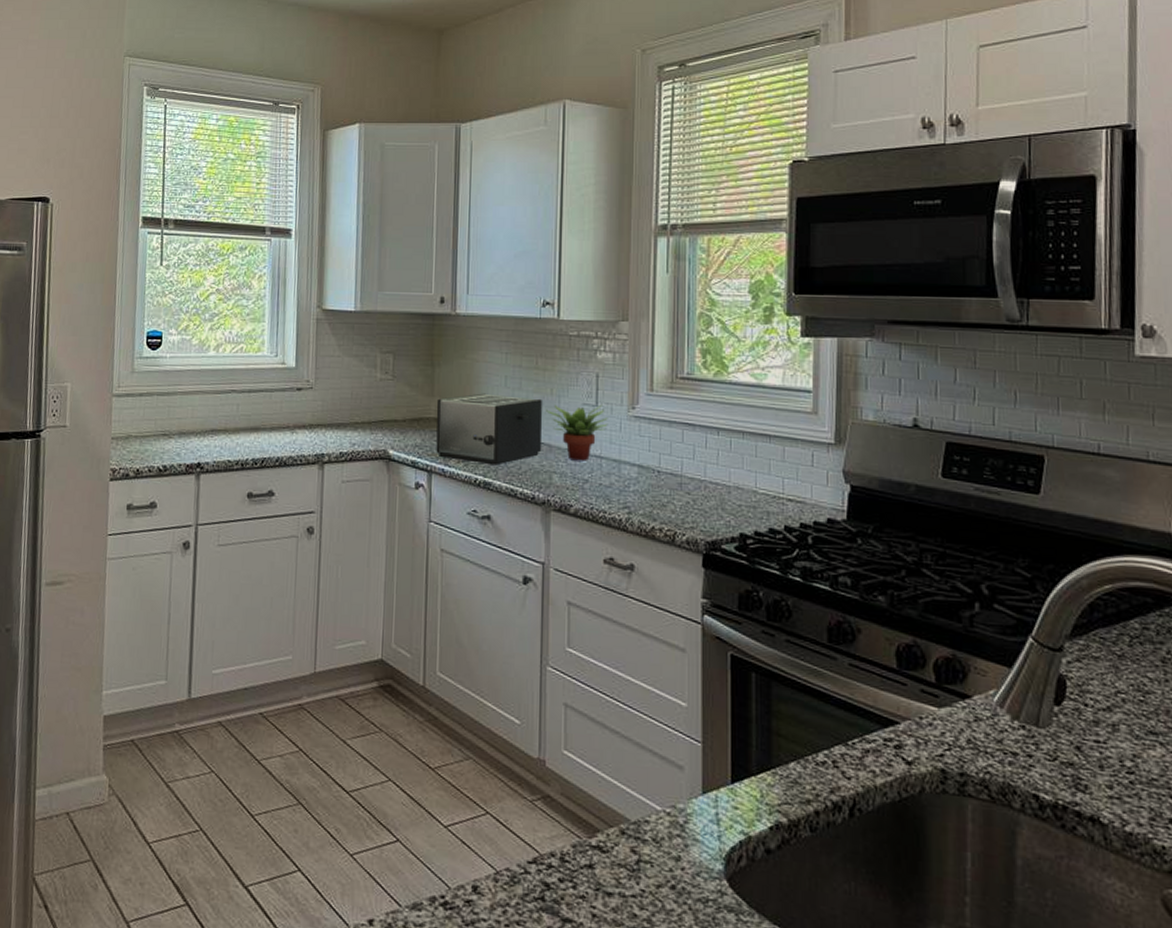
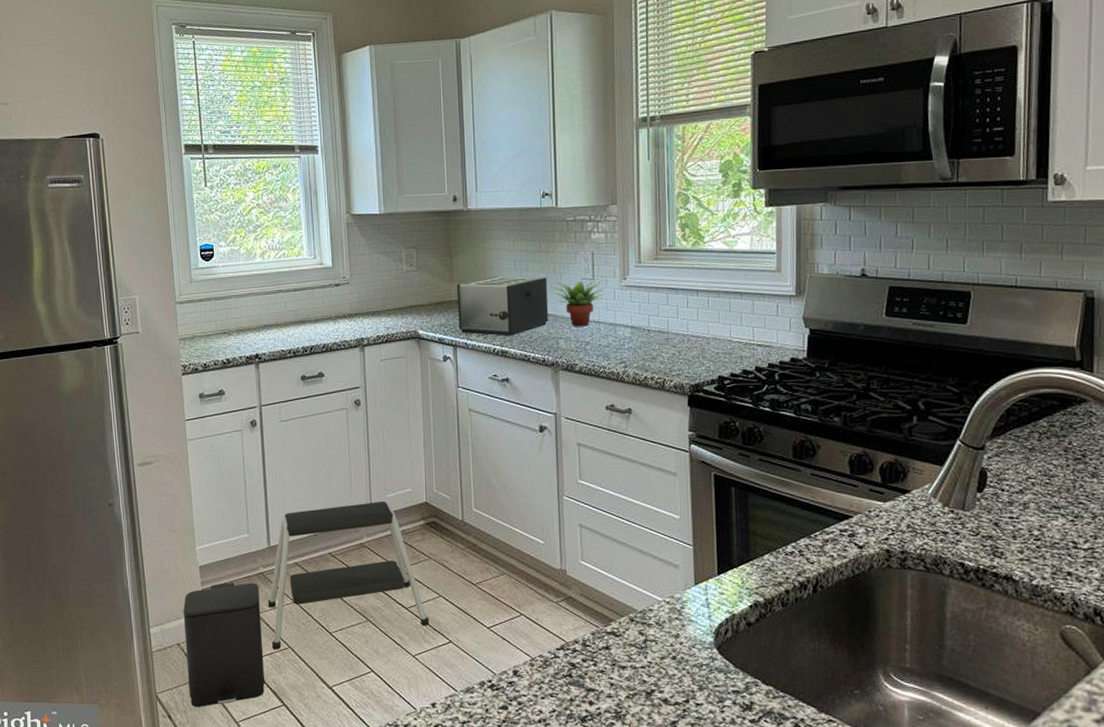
pedal bin: none [73,739,172,898] -> present [183,582,265,707]
step stool: none [179,653,375,832] -> present [267,501,430,650]

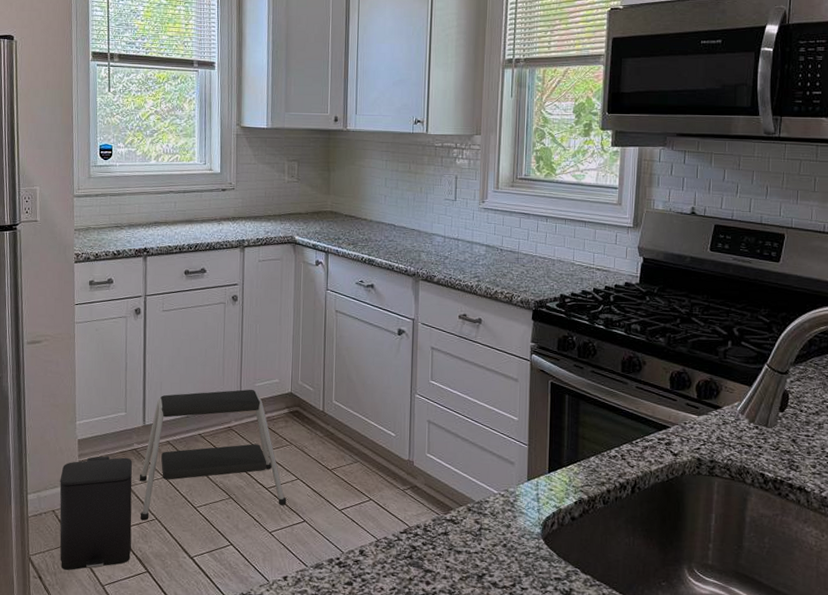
toaster: present [456,276,549,336] -> none [332,191,414,247]
succulent plant: present [550,277,604,327] -> none [417,199,464,243]

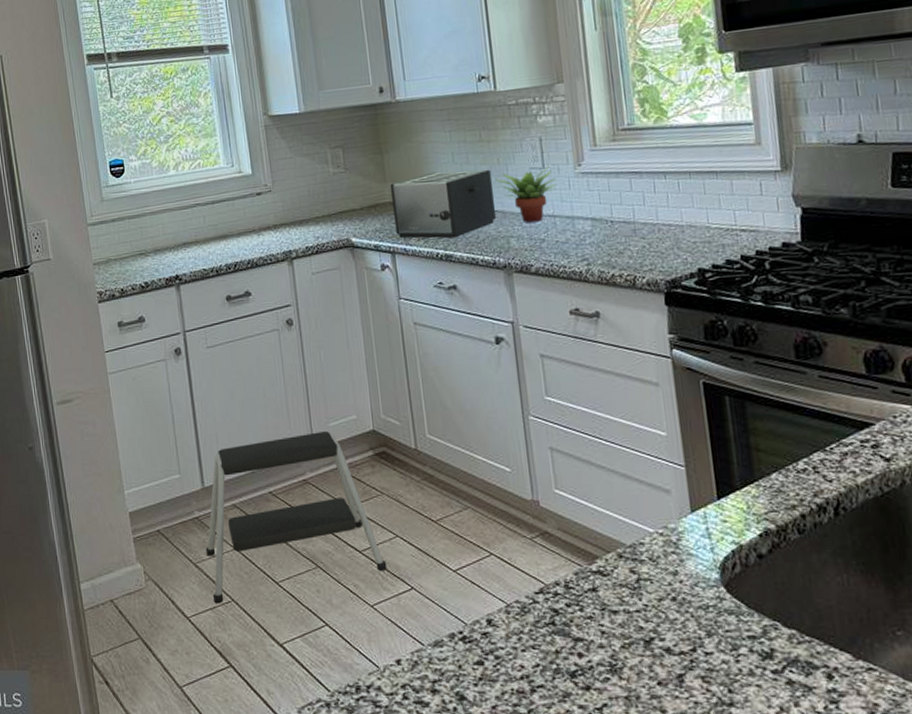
pedal bin: present [59,456,132,570] -> none [114,529,209,671]
toaster: none [332,191,414,247] -> present [389,169,497,239]
succulent plant: none [417,199,464,243] -> present [495,166,557,223]

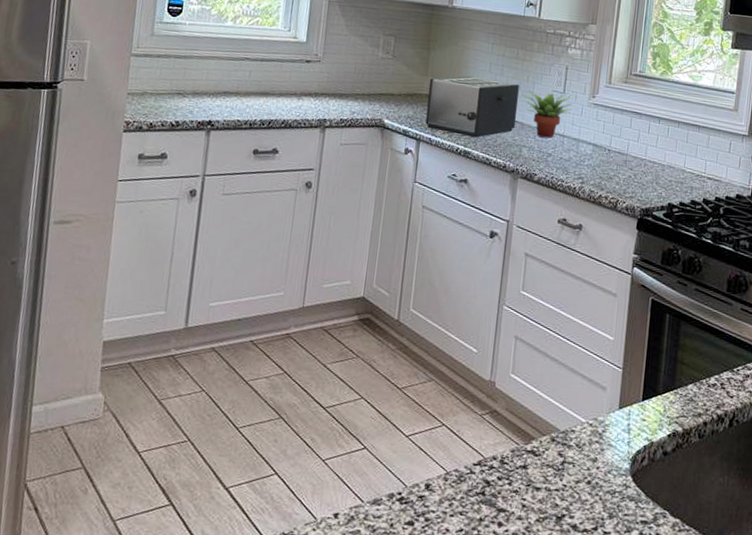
step stool: present [205,430,387,604] -> none [169,290,347,442]

